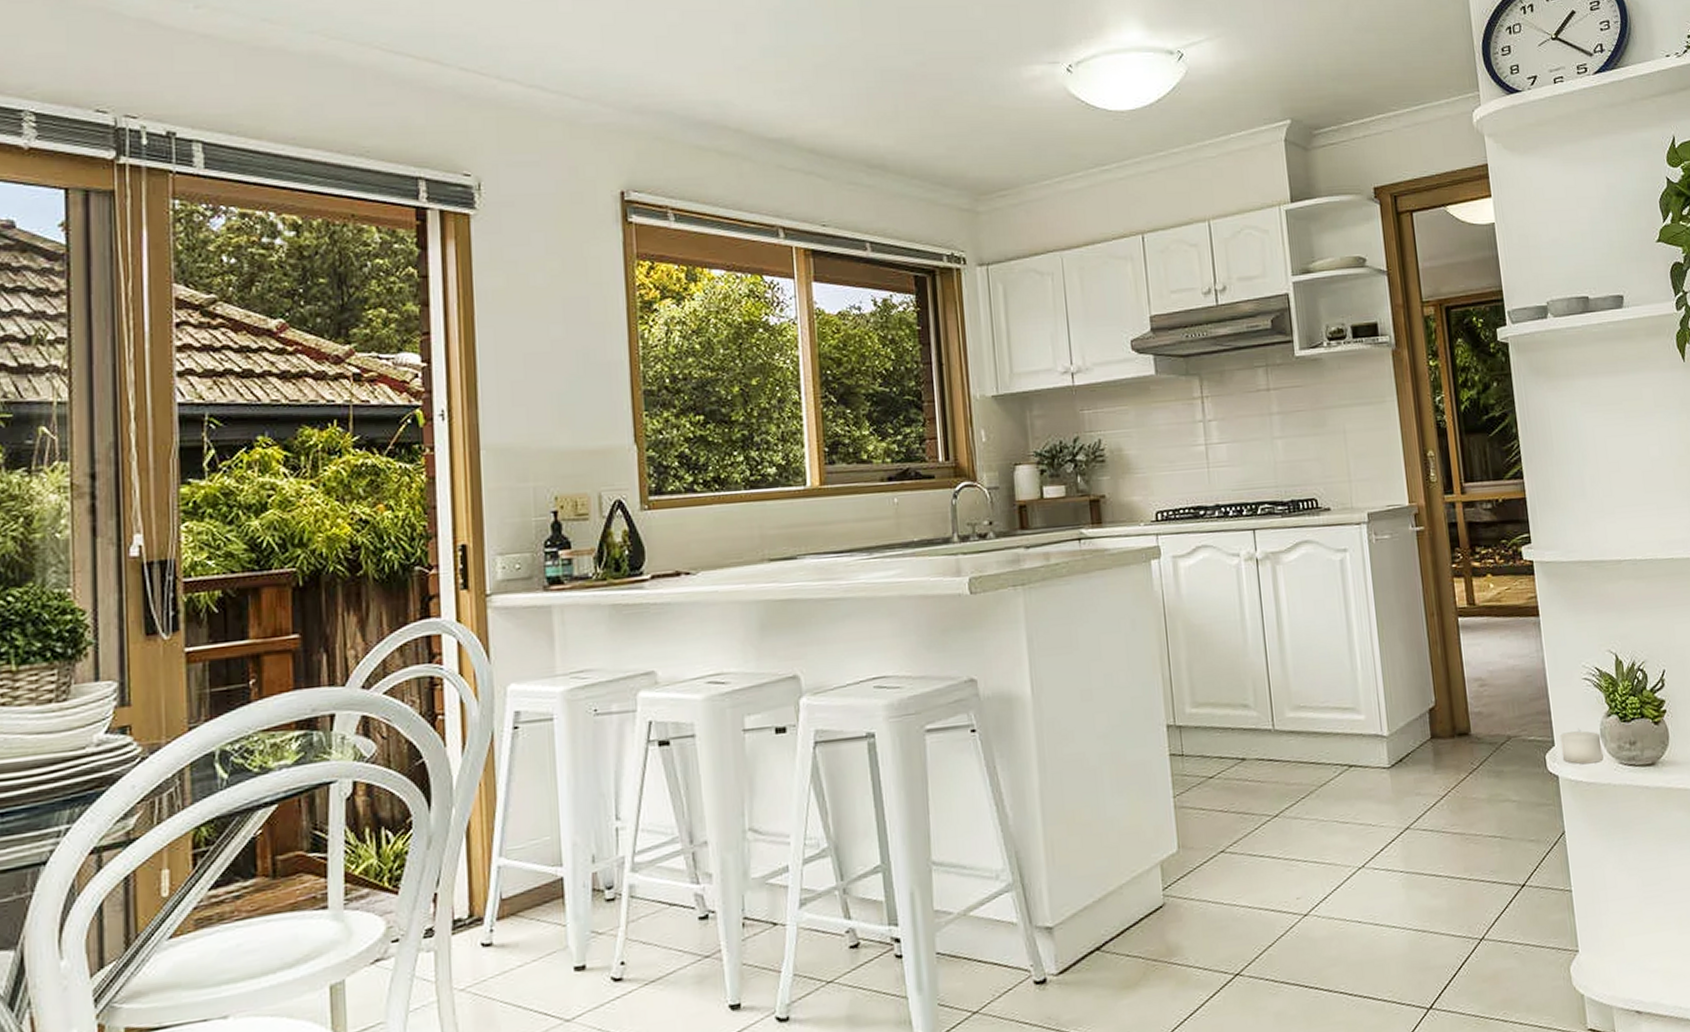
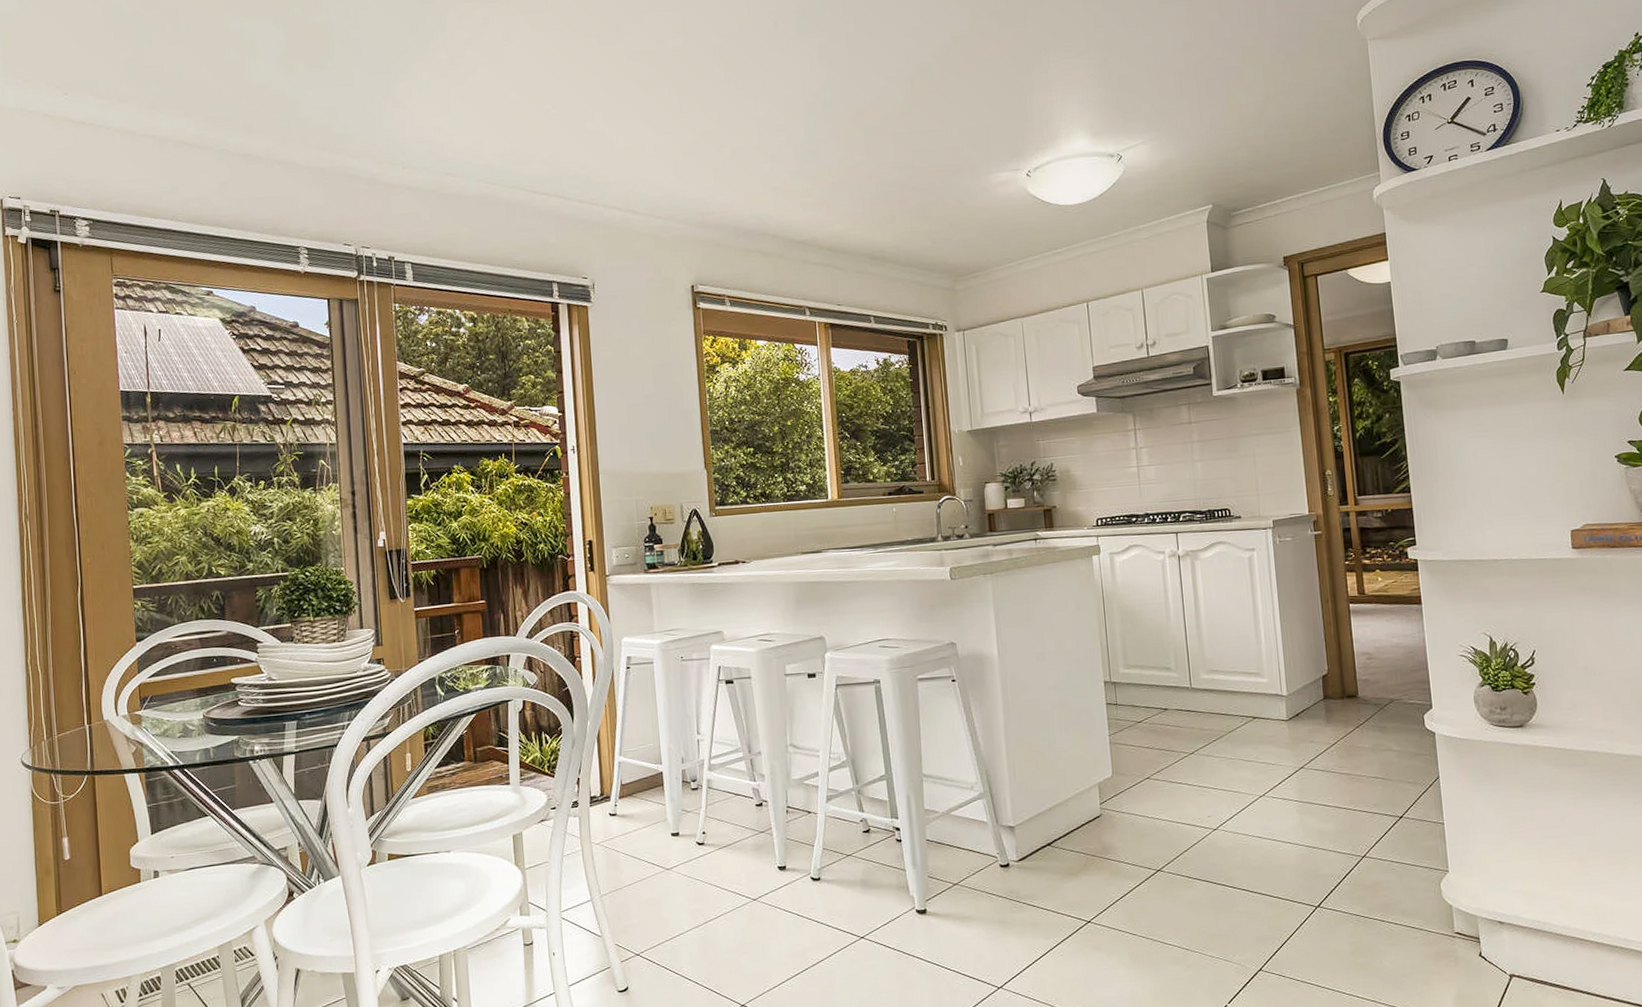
candle: present [1559,731,1604,765] -> none [1437,697,1476,724]

